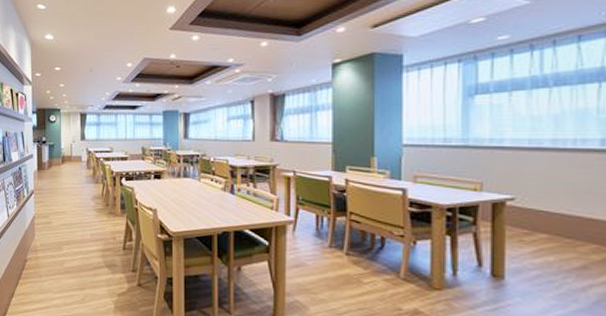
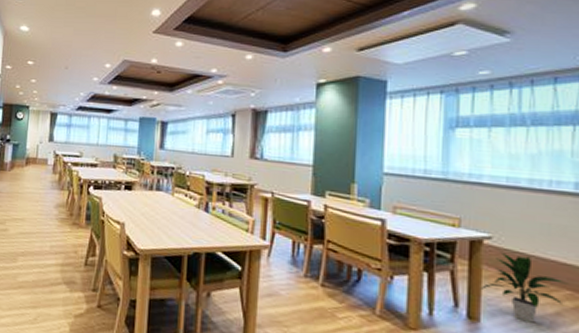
indoor plant: none [503,212,595,277] -> present [480,252,568,323]

